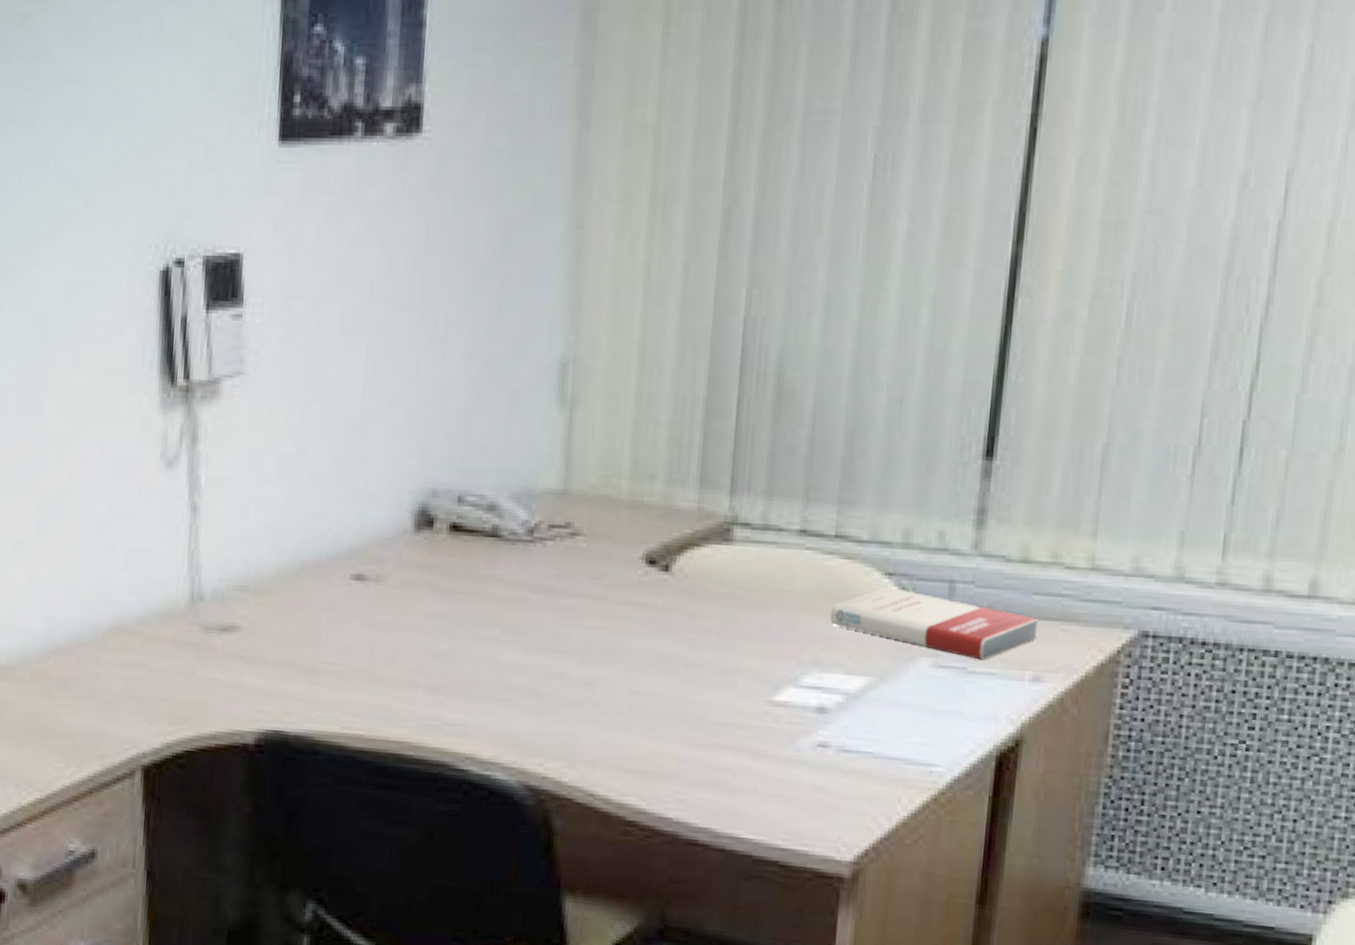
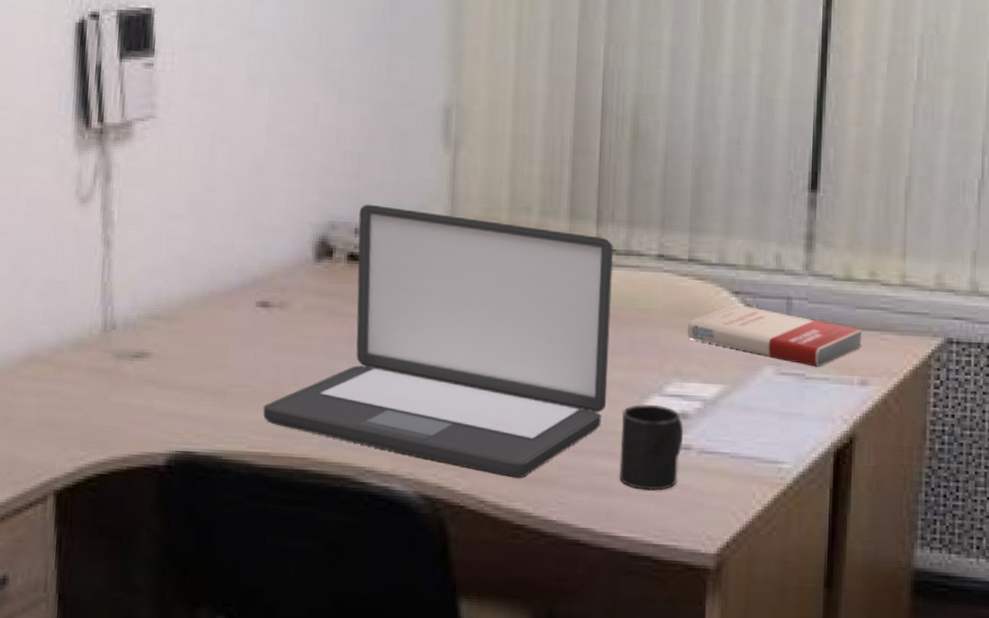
laptop: none [357,470,748,772] -> present [263,204,613,478]
mug: none [745,696,821,791] -> present [619,404,684,491]

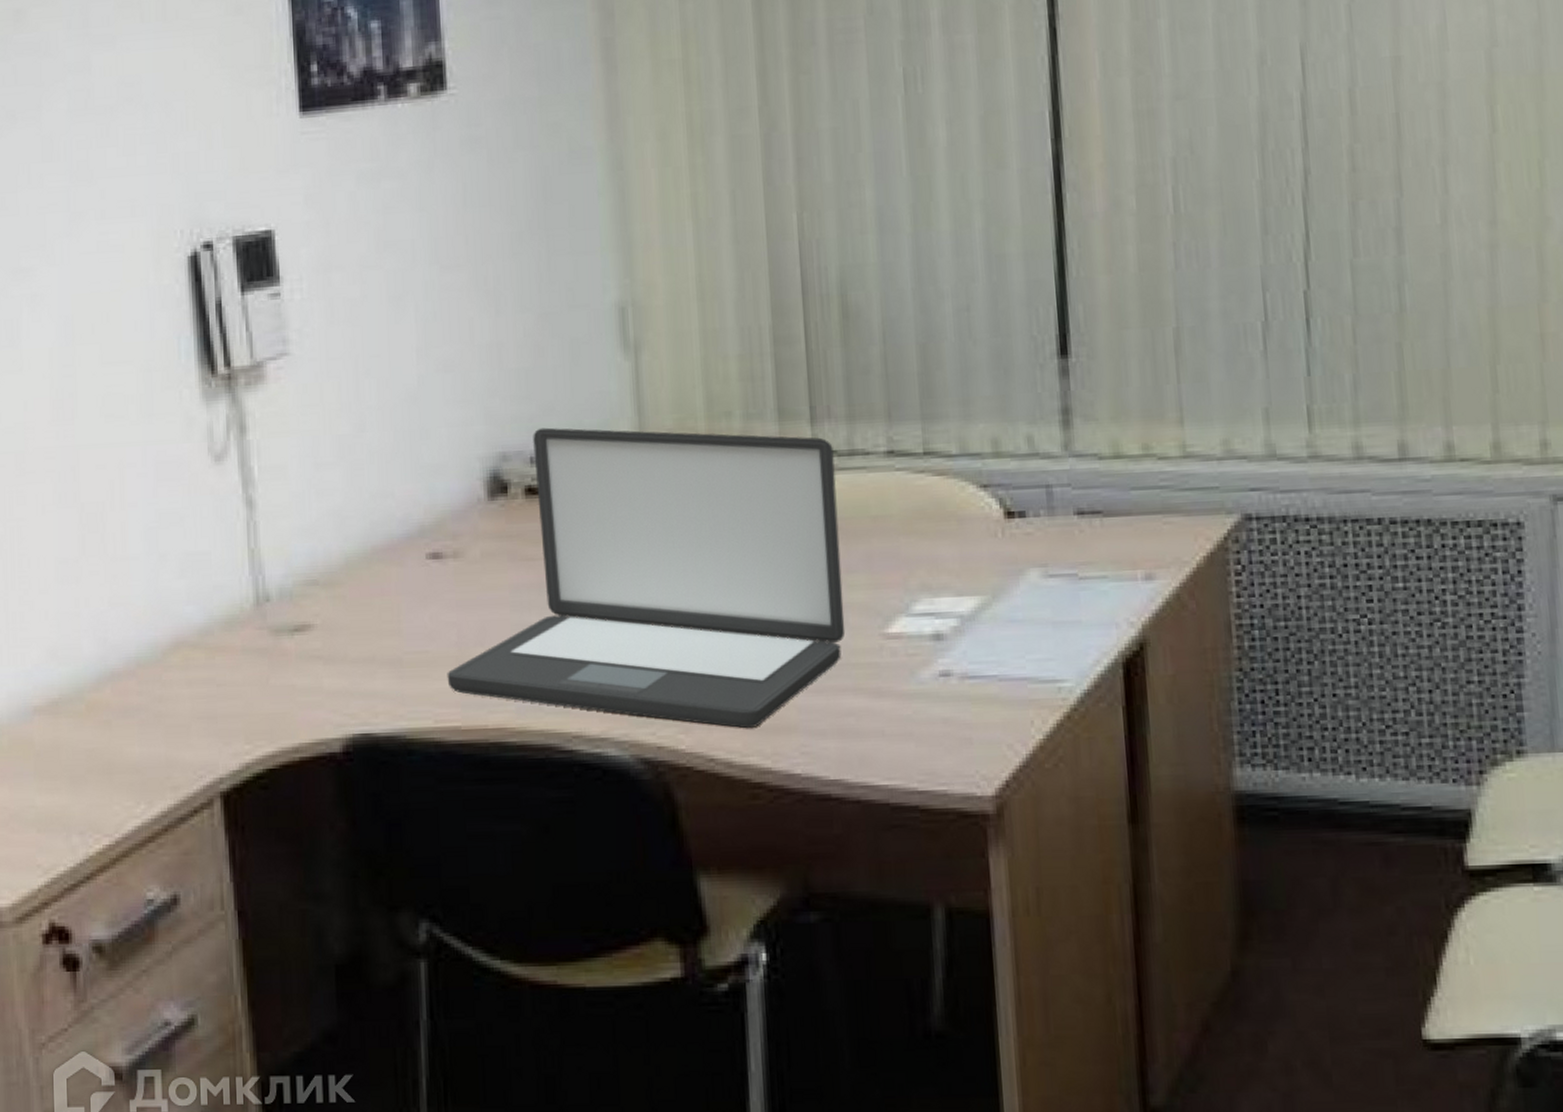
mug: present [619,404,684,491] -> none [865,627,941,729]
book: present [687,304,862,367] -> none [930,500,1142,564]

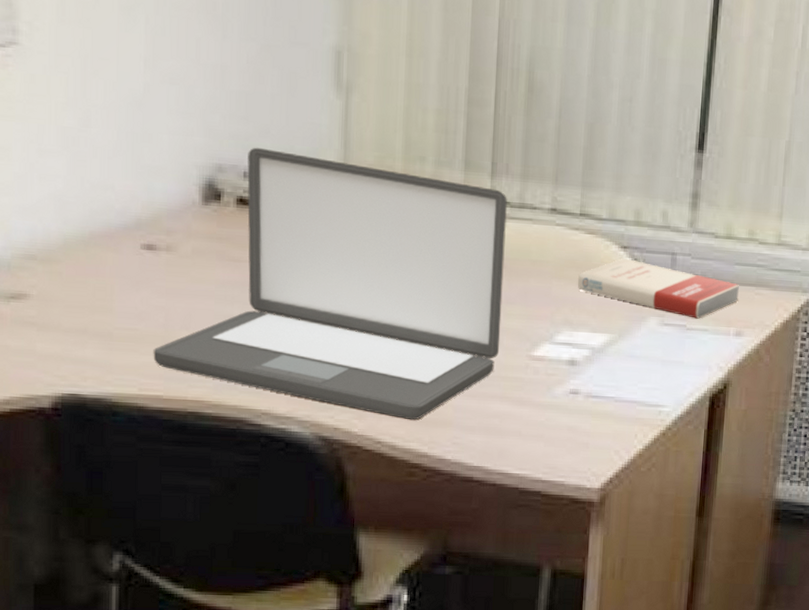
book: none [930,500,1142,564] -> present [577,258,739,319]

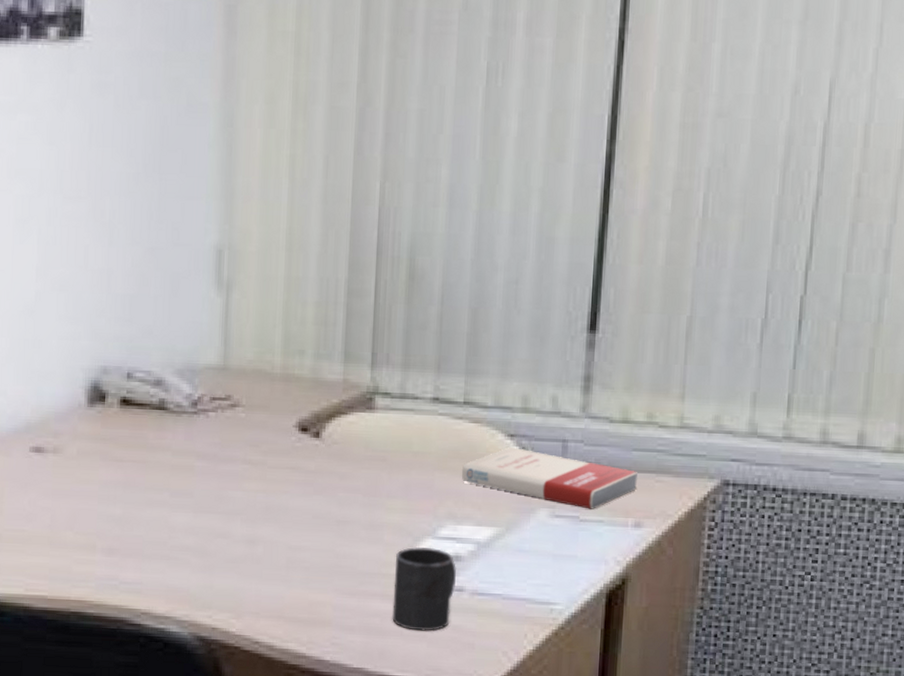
laptop: present [153,147,507,420] -> none [39,348,388,620]
mug: none [511,352,573,432] -> present [392,547,457,632]

